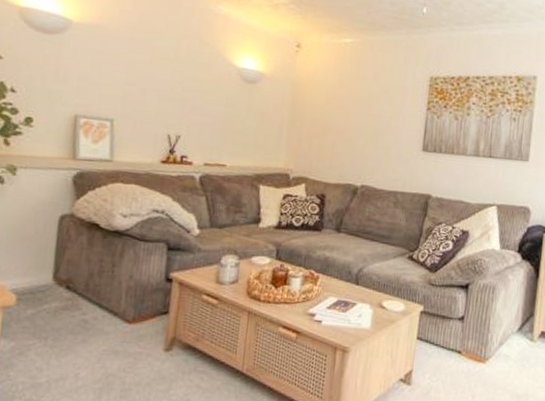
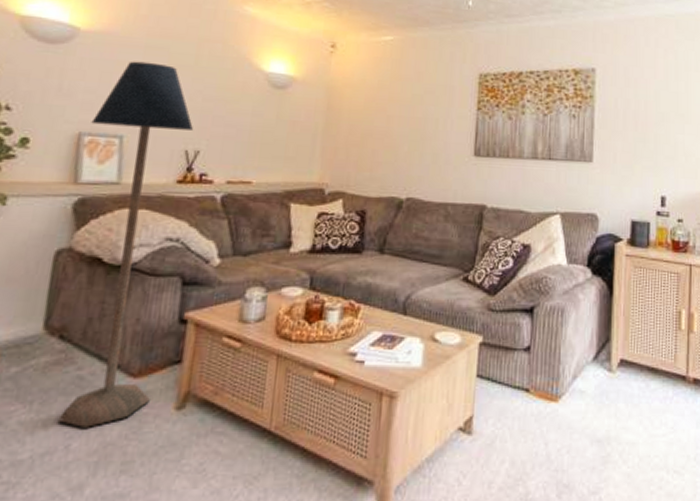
floor lamp: none [69,52,175,361] -> present [59,61,194,428]

